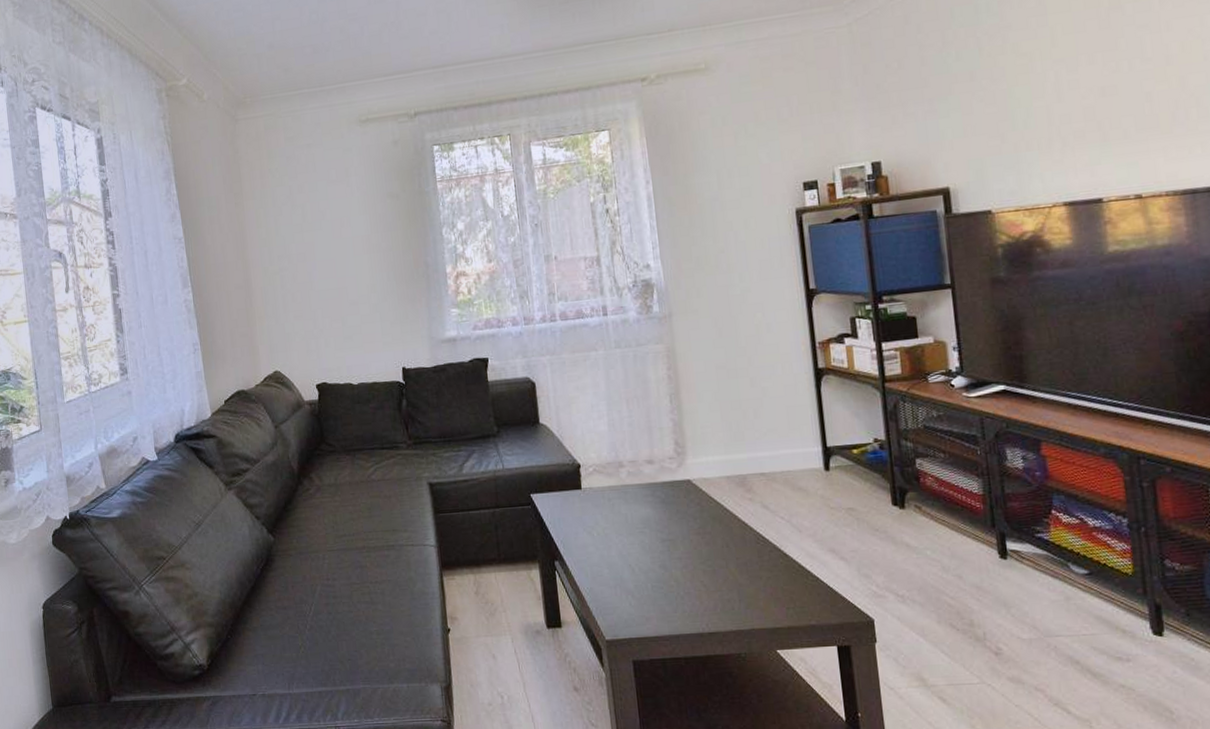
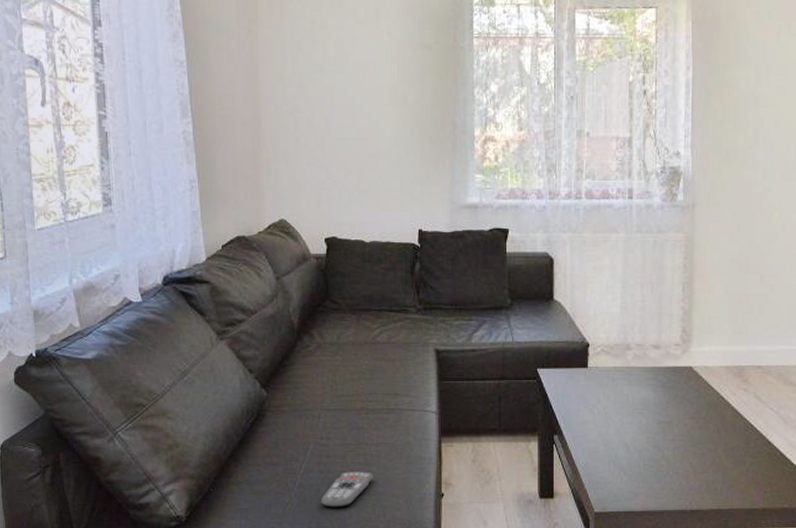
remote control: none [332,610,380,649] -> present [321,471,373,507]

